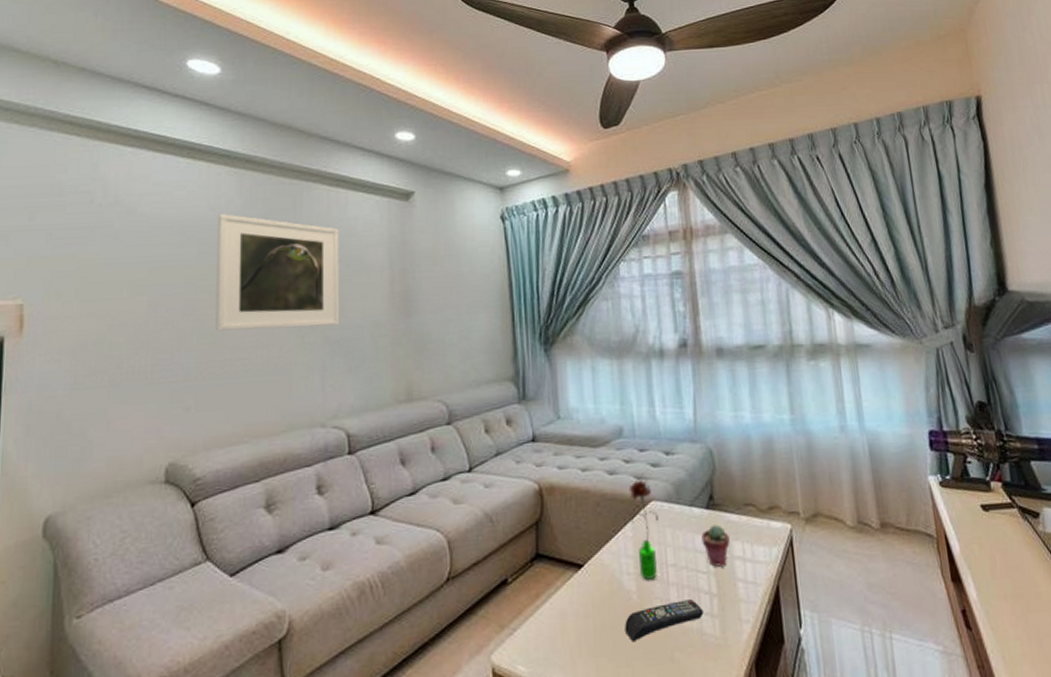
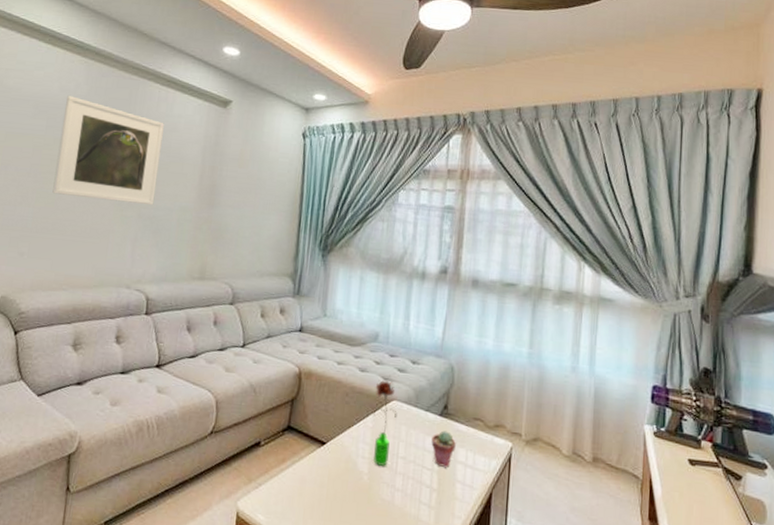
remote control: present [625,599,704,641] -> none [352,488,423,514]

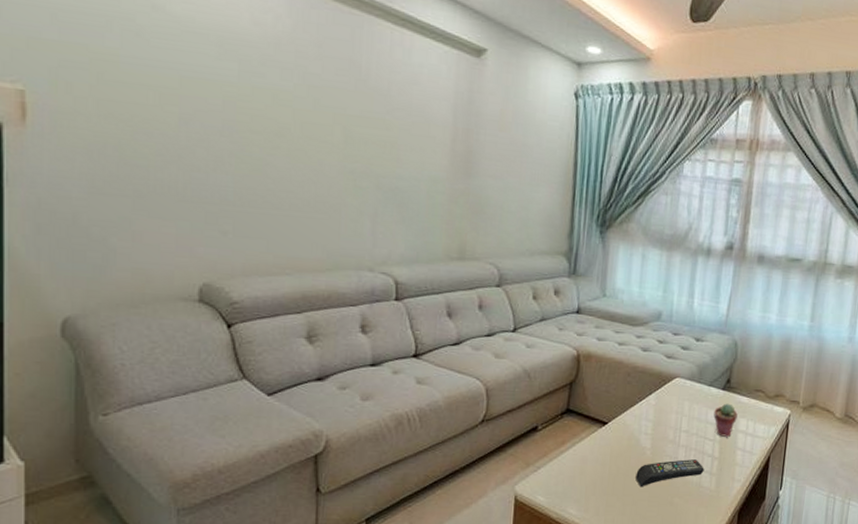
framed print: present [52,96,164,206] -> none [258,31,401,175]
remote control: none [352,488,423,514] -> present [635,459,704,486]
flower: present [373,380,397,467] -> none [655,359,681,442]

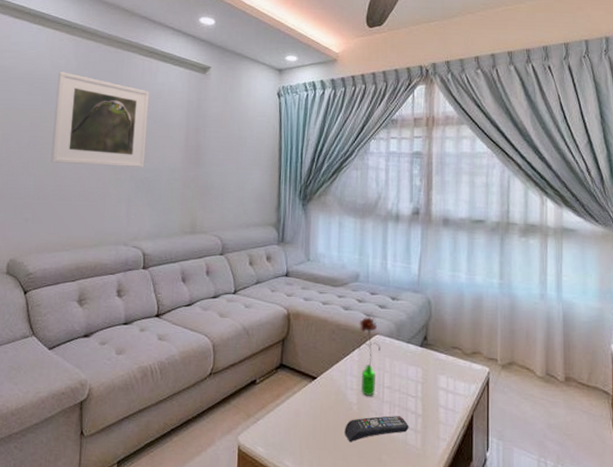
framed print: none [258,31,401,175] -> present [51,72,150,168]
flower: none [655,359,681,442] -> present [358,317,381,397]
potted succulent: present [713,403,738,438] -> none [414,360,437,395]

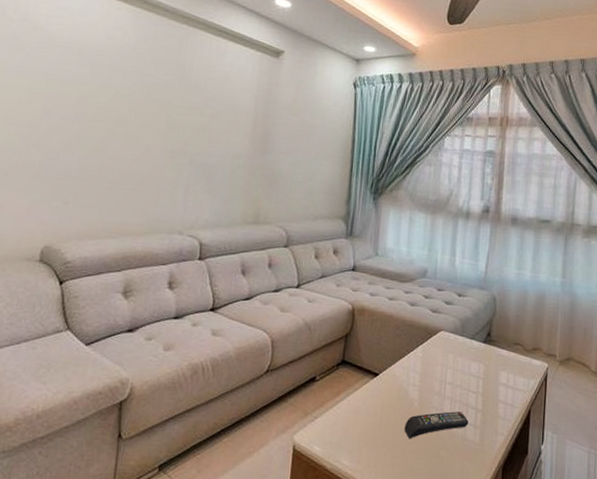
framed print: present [51,72,150,168] -> none [99,43,216,153]
flower: present [358,317,381,397] -> none [422,313,445,393]

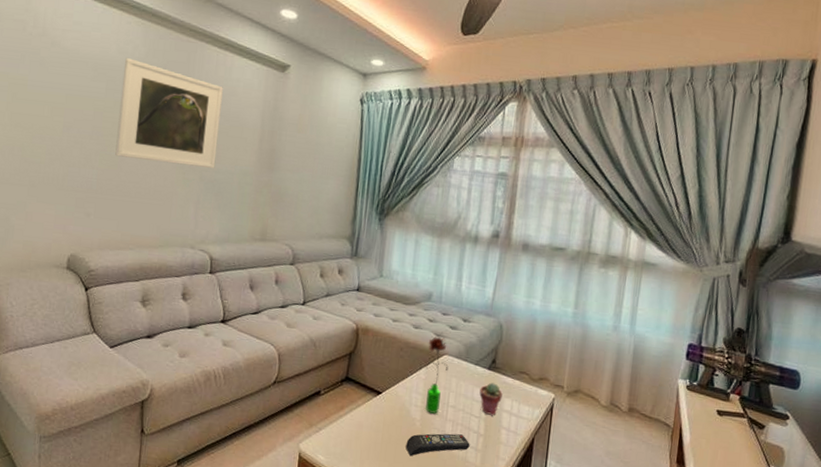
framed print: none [99,43,216,153] -> present [115,58,223,169]
flower: none [422,313,445,393] -> present [425,337,449,415]
potted succulent: none [476,356,498,390] -> present [479,382,503,416]

